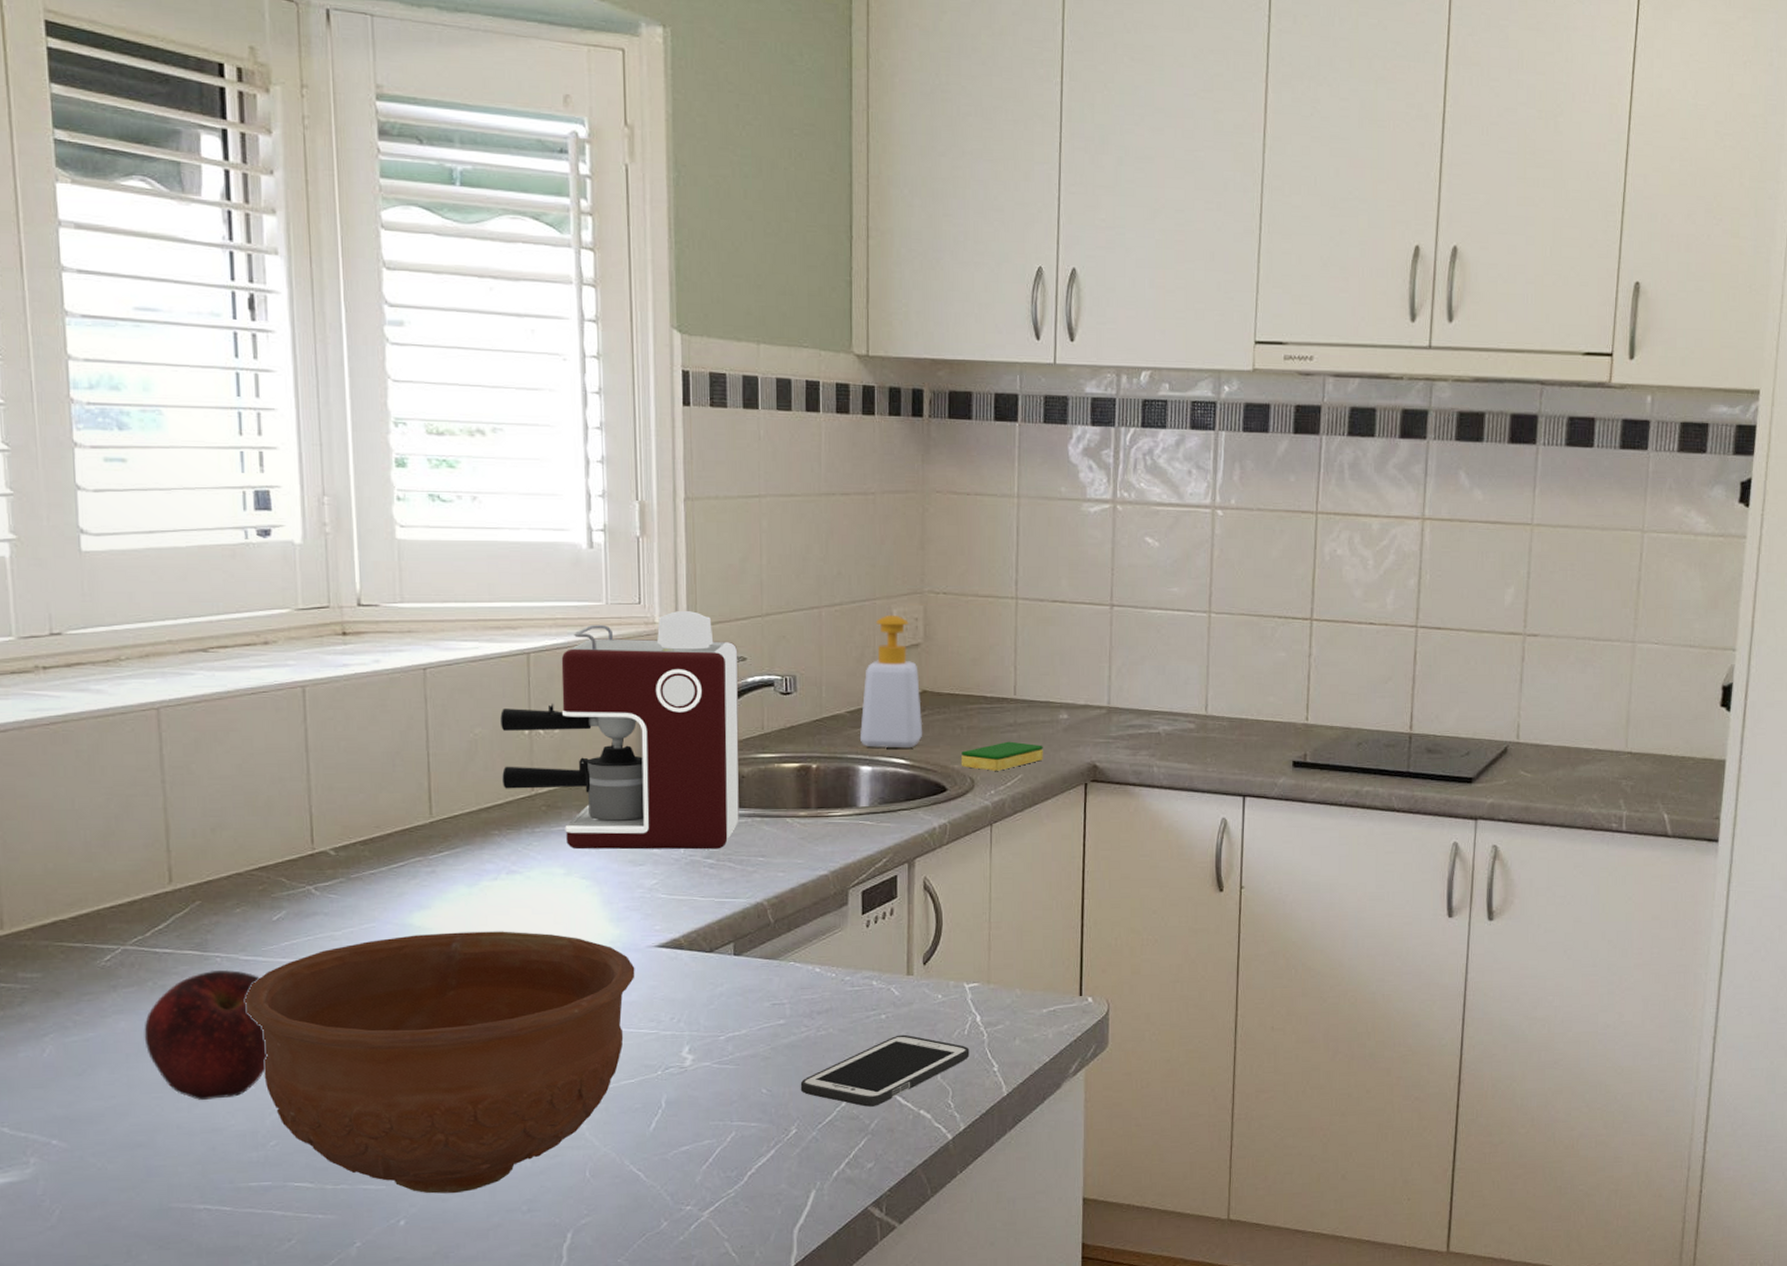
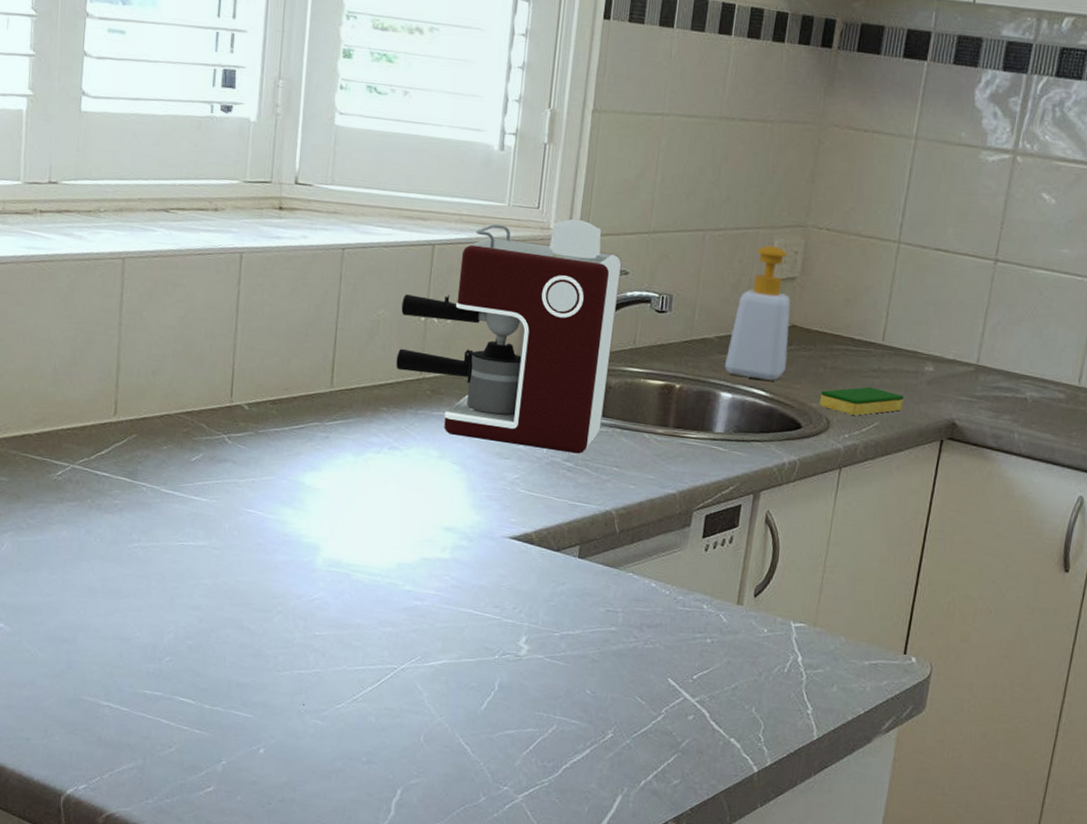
apple: present [144,969,268,1100] -> none [79,498,175,613]
bowl: present [245,931,635,1194] -> none [160,492,489,734]
cell phone: present [800,1034,970,1107] -> none [621,661,787,726]

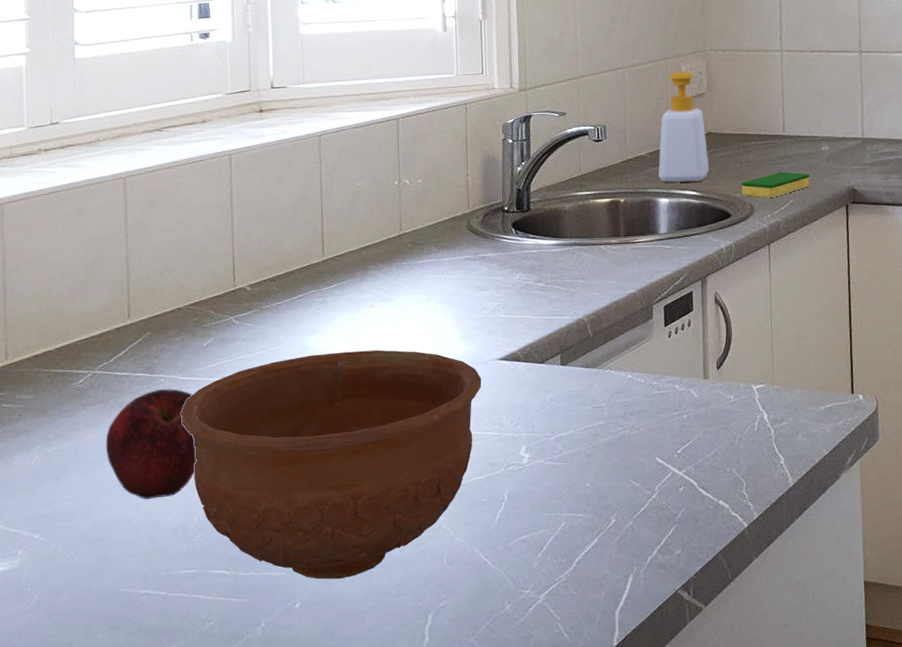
apple: none [79,498,175,613] -> present [105,388,197,499]
bowl: none [160,492,489,734] -> present [181,349,482,580]
coffee maker: present [395,219,622,454] -> none [376,76,563,279]

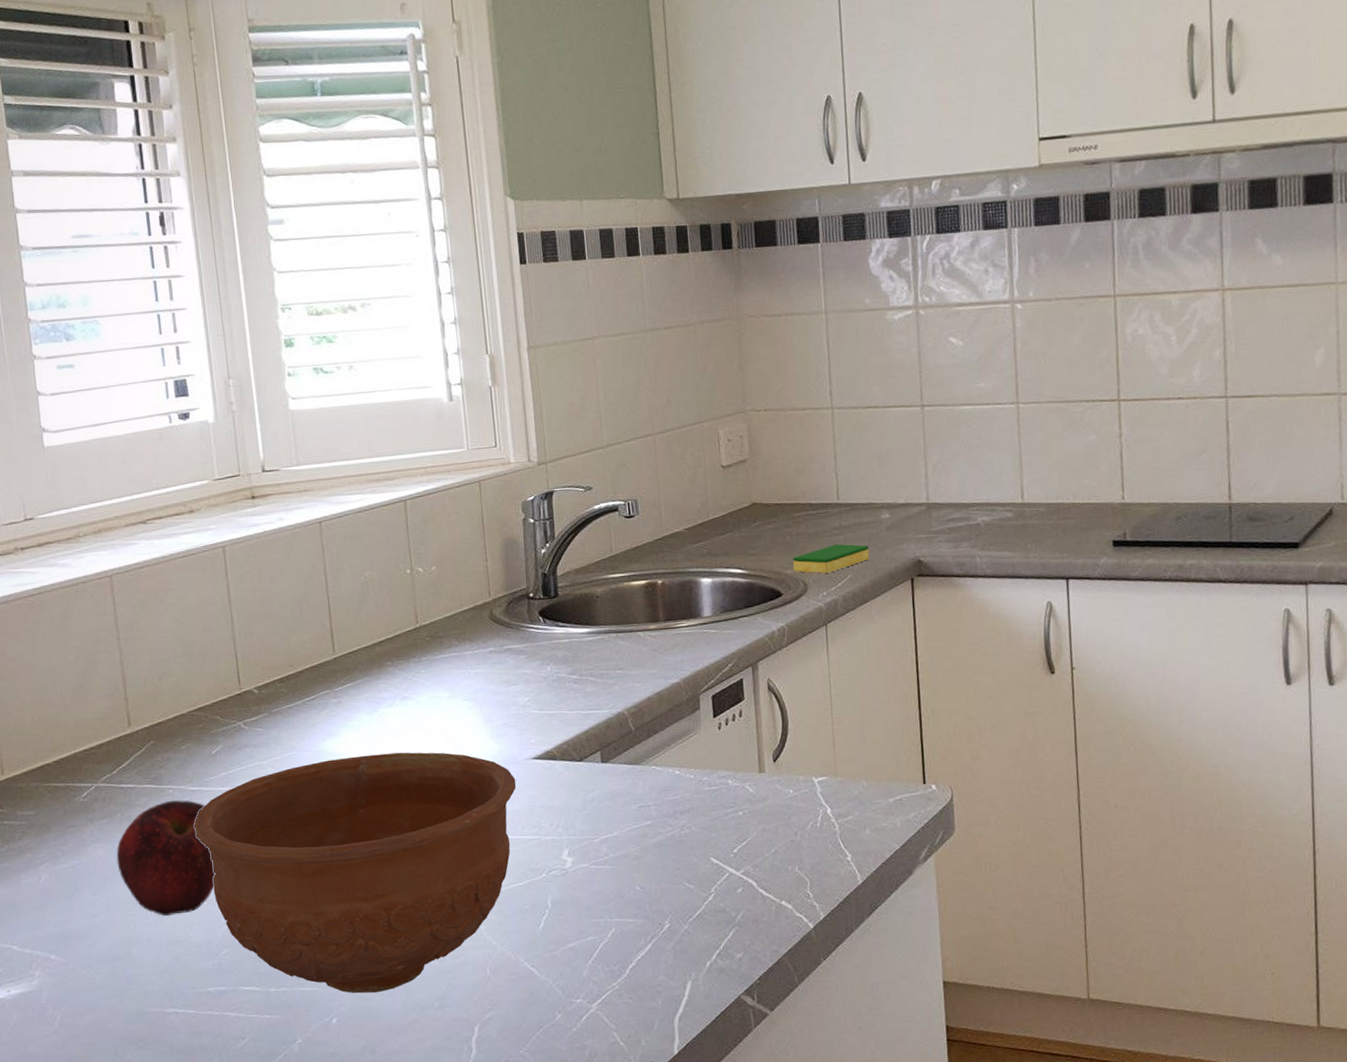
soap bottle: present [658,70,710,183] -> none [698,434,756,561]

